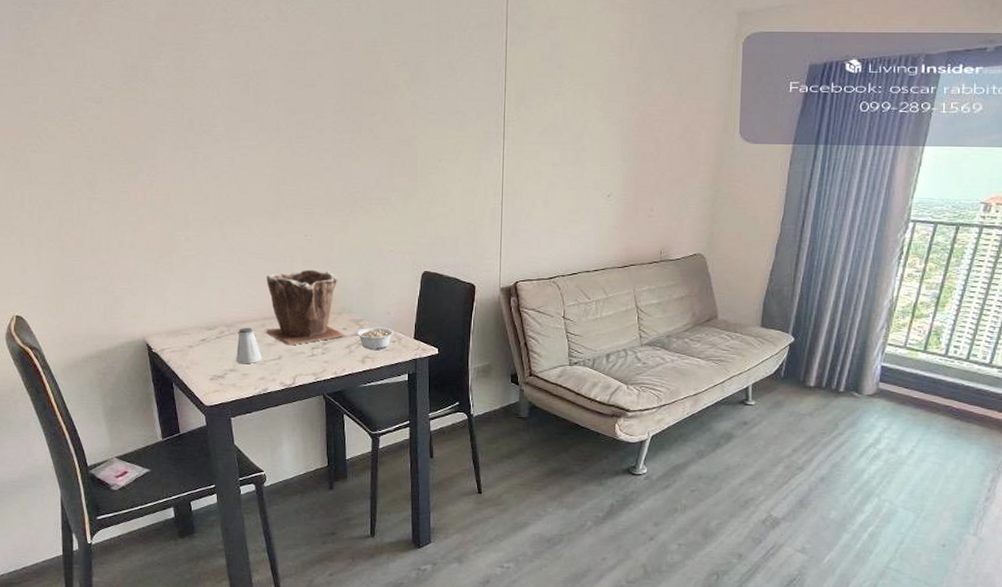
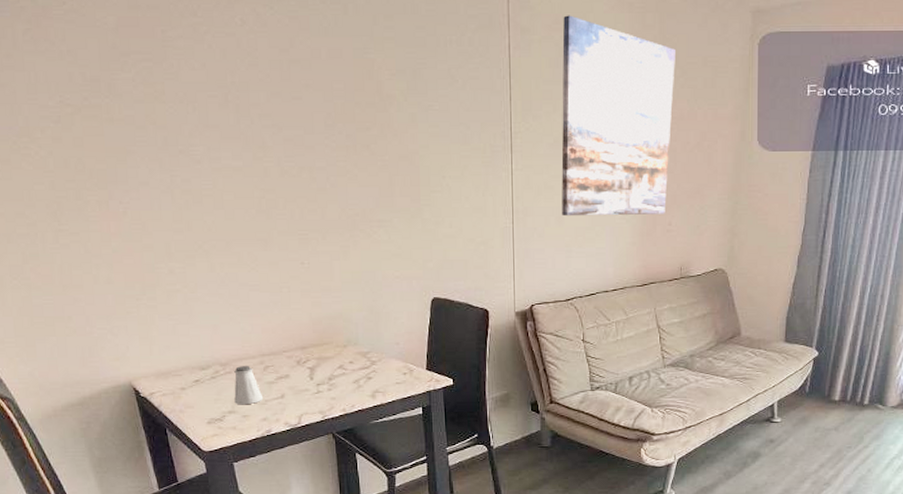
plant pot: present [266,269,345,346] -> none [262,300,352,383]
legume: present [356,327,394,351] -> none [364,359,404,384]
wall art: none [549,14,663,200] -> present [561,15,675,217]

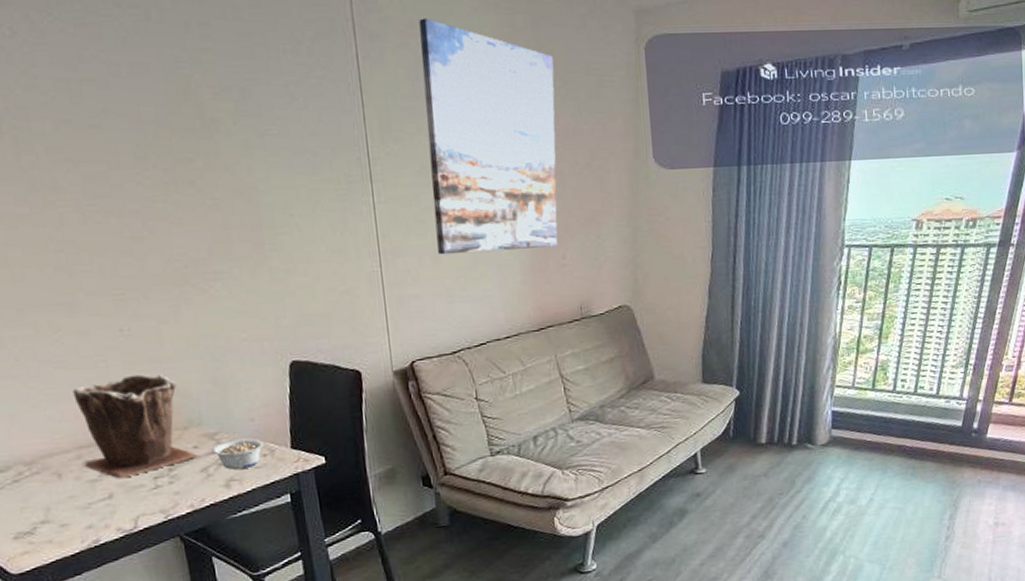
saltshaker: present [234,366,264,405] -> none [43,462,86,512]
plant pot: none [262,300,352,383] -> present [72,374,198,479]
legume: none [364,359,404,384] -> present [212,438,263,470]

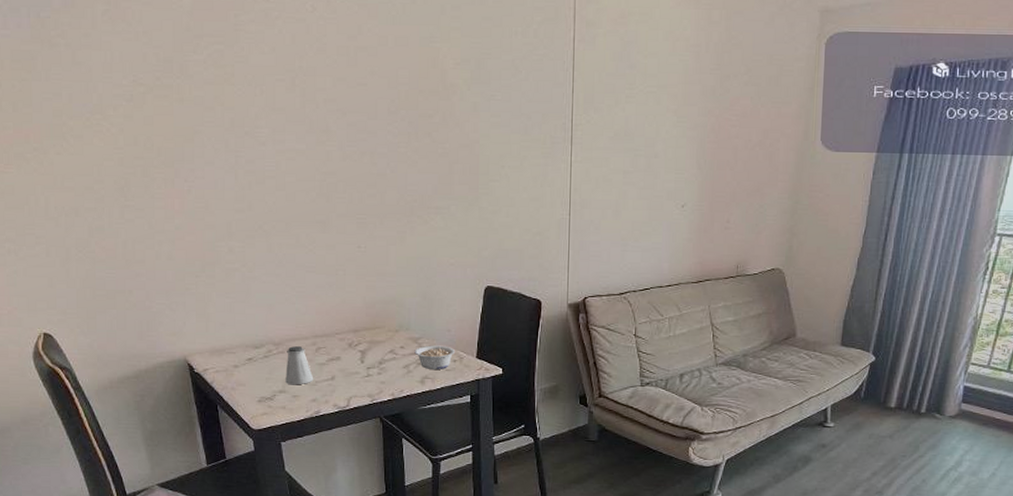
saltshaker: none [43,462,86,512] -> present [285,346,314,385]
plant pot: present [72,374,198,479] -> none [317,283,403,365]
wall art: present [419,18,558,255] -> none [619,10,741,211]

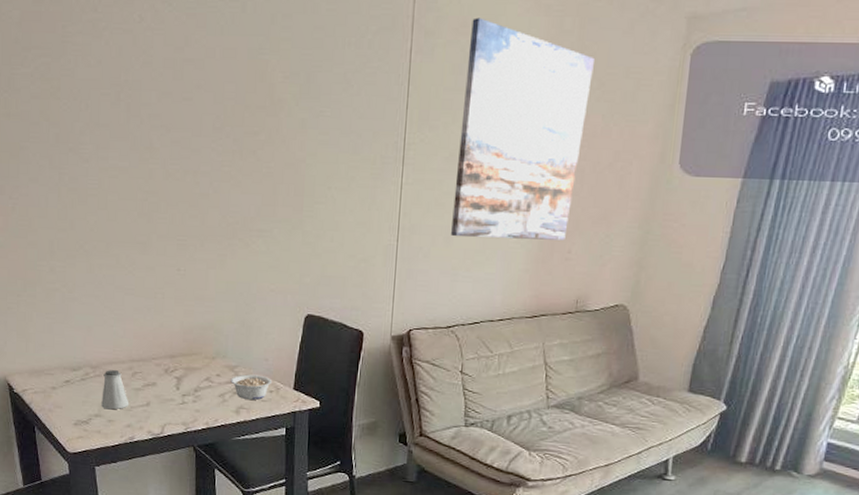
wall art: none [619,10,741,211] -> present [451,17,594,240]

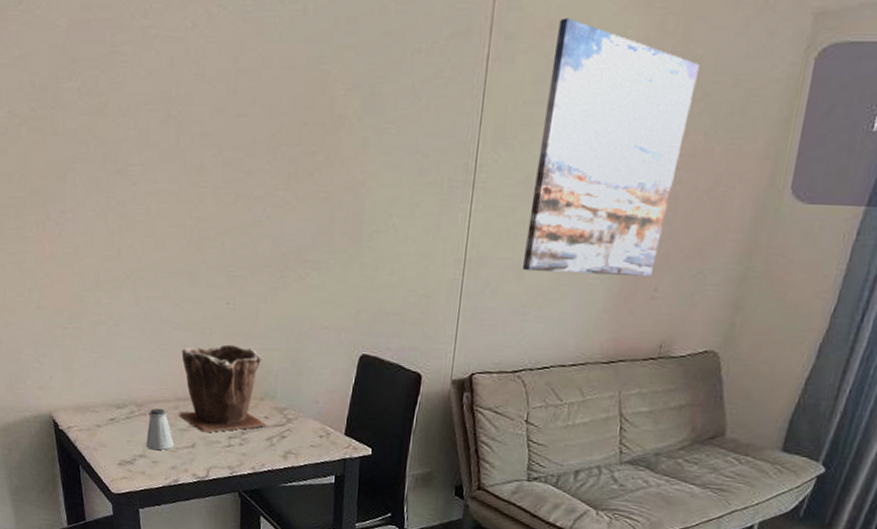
plant pot: none [134,308,219,392] -> present [180,344,267,433]
legume: present [230,374,271,401] -> none [279,417,322,445]

